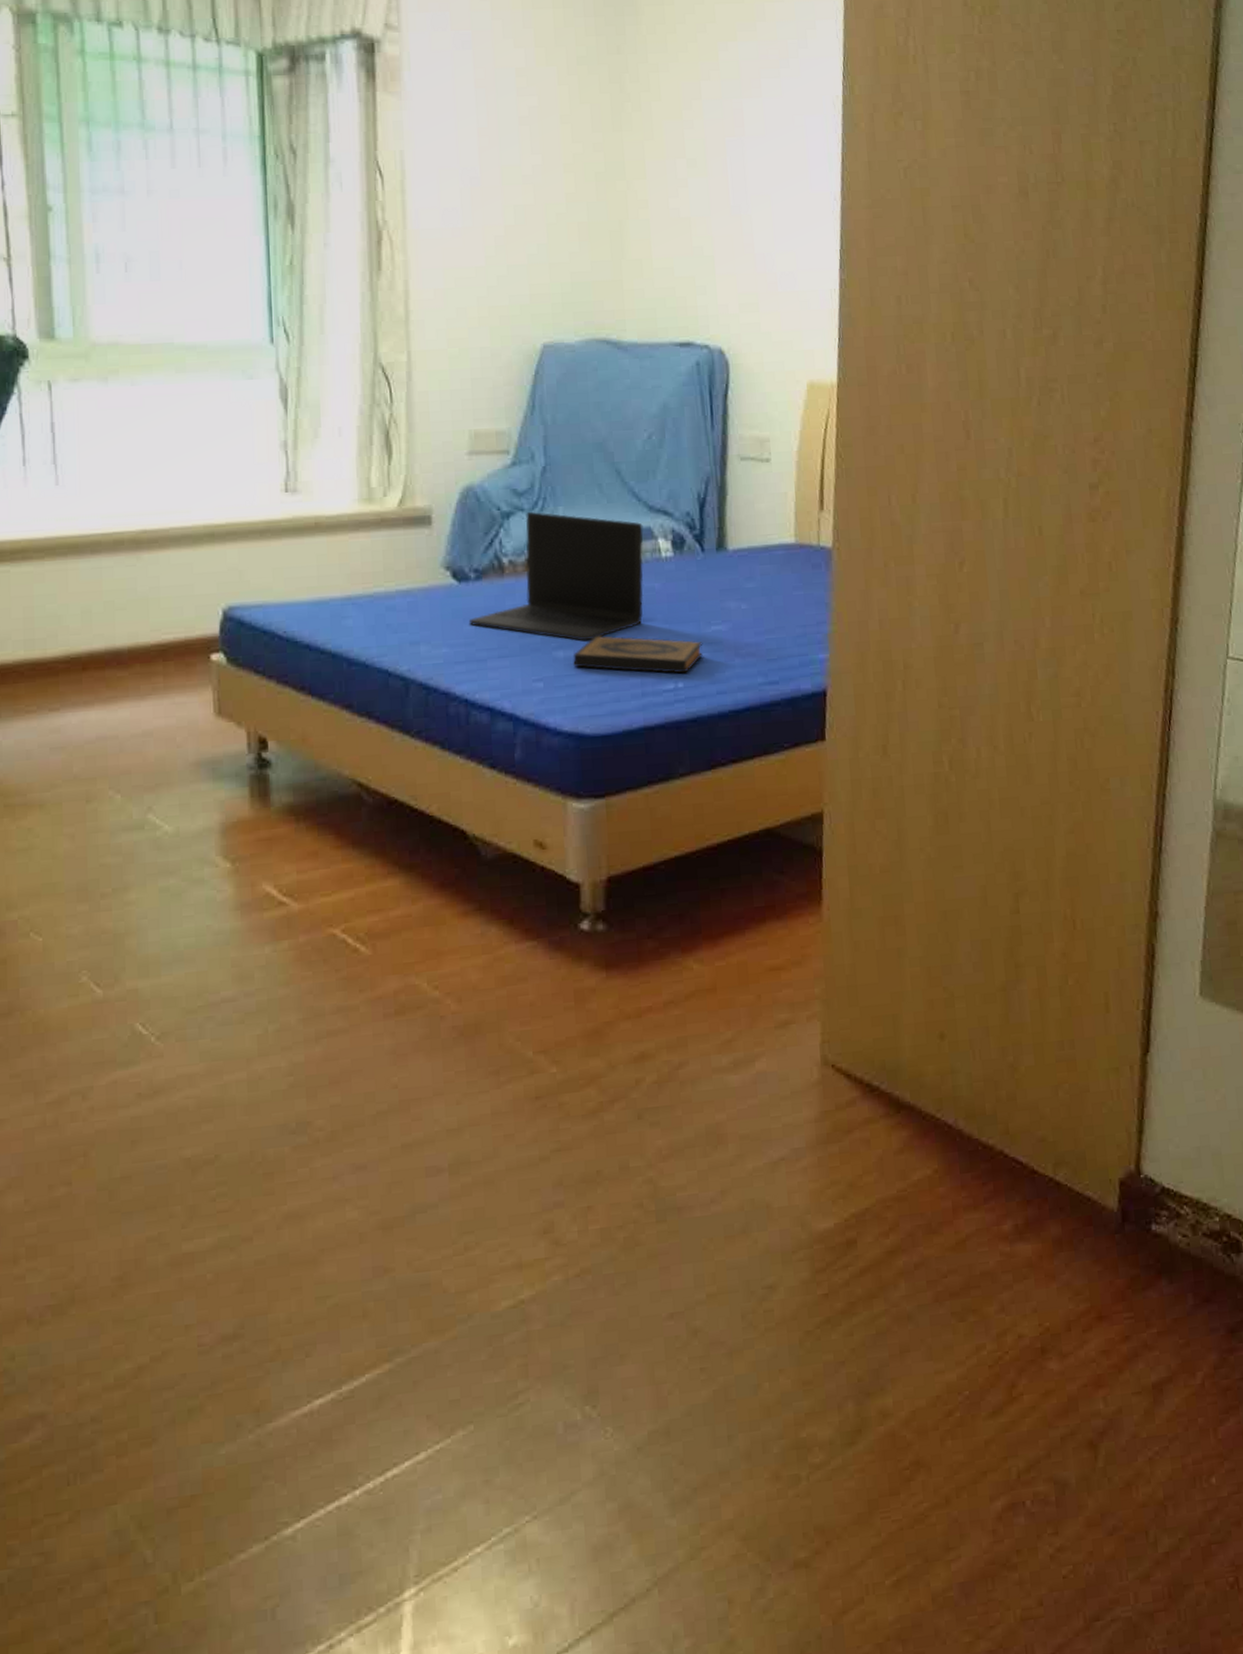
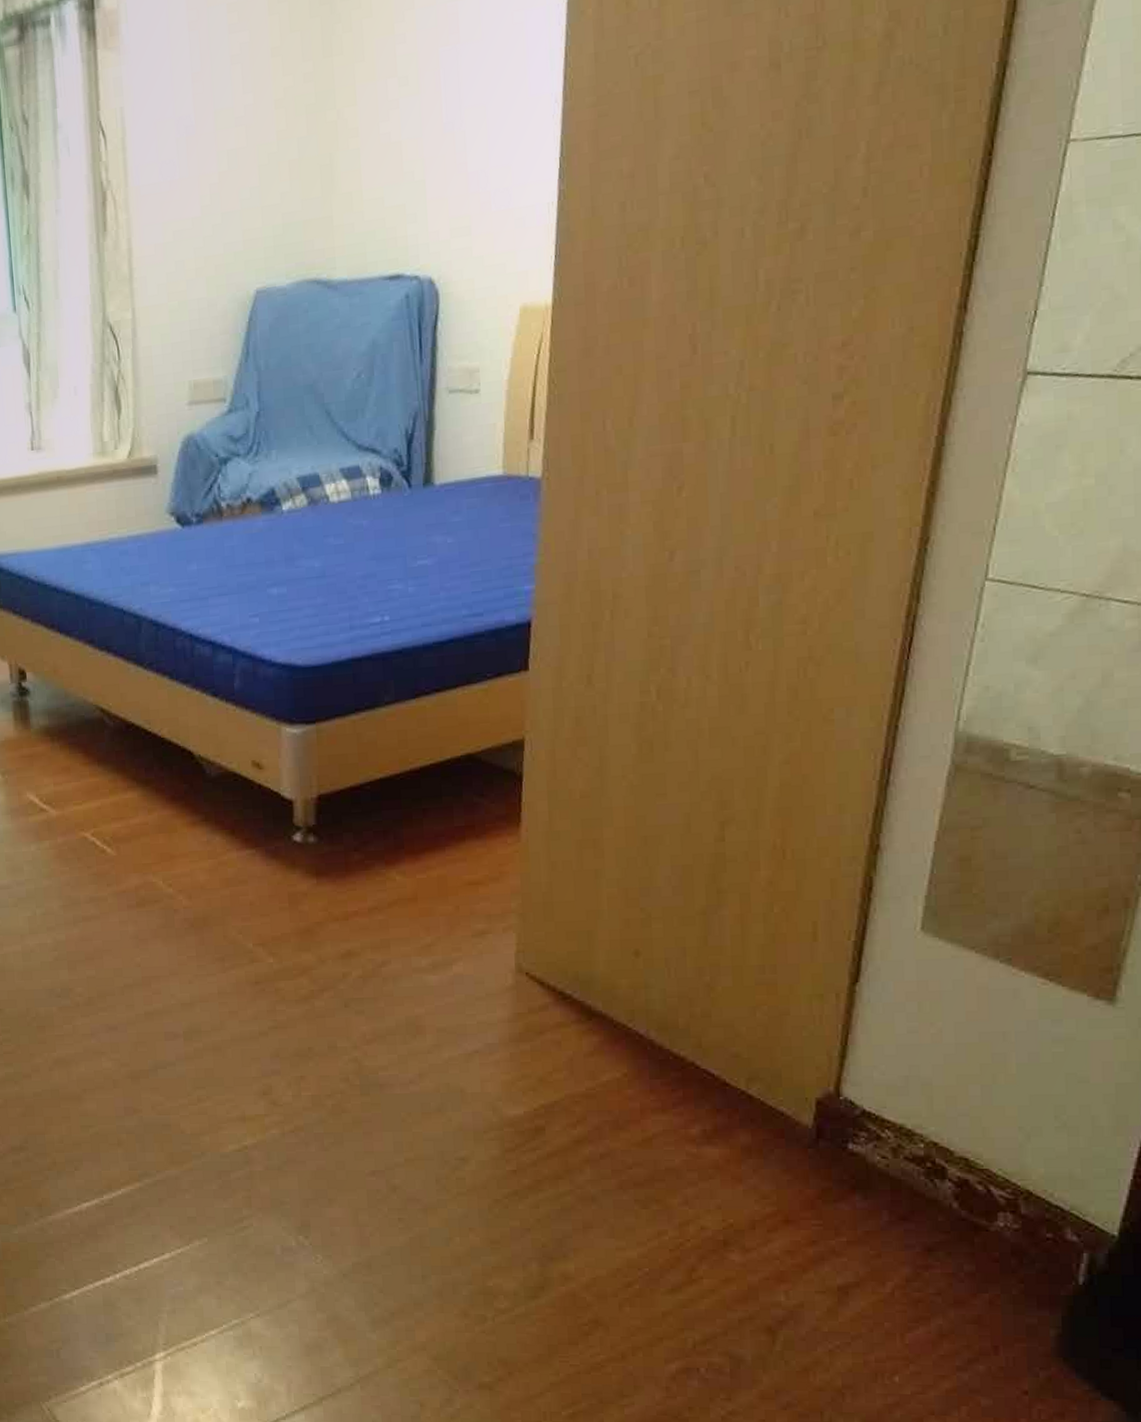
laptop: present [468,511,644,641] -> none [191,456,353,579]
hardback book: present [573,635,703,674] -> none [286,572,409,608]

